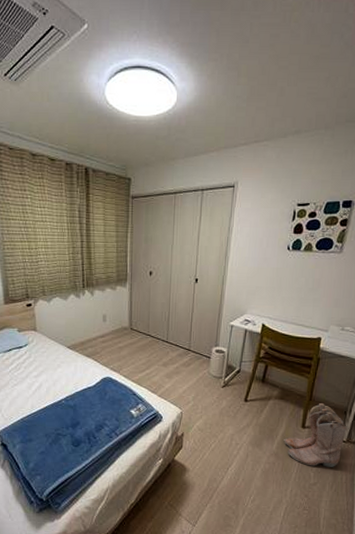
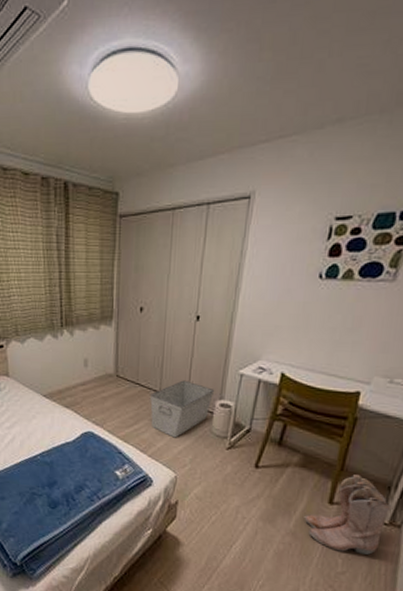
storage bin: none [159,331,212,380] -> present [150,380,215,438]

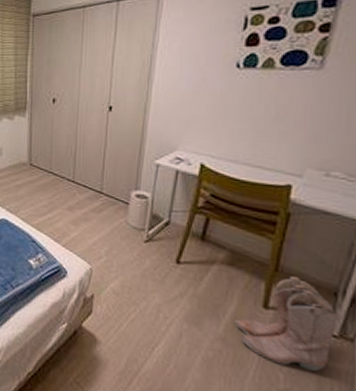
storage bin: present [150,380,215,438] -> none [64,170,130,229]

